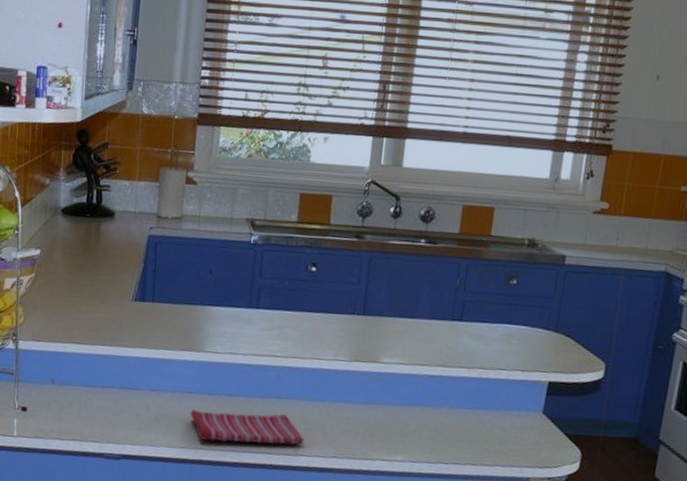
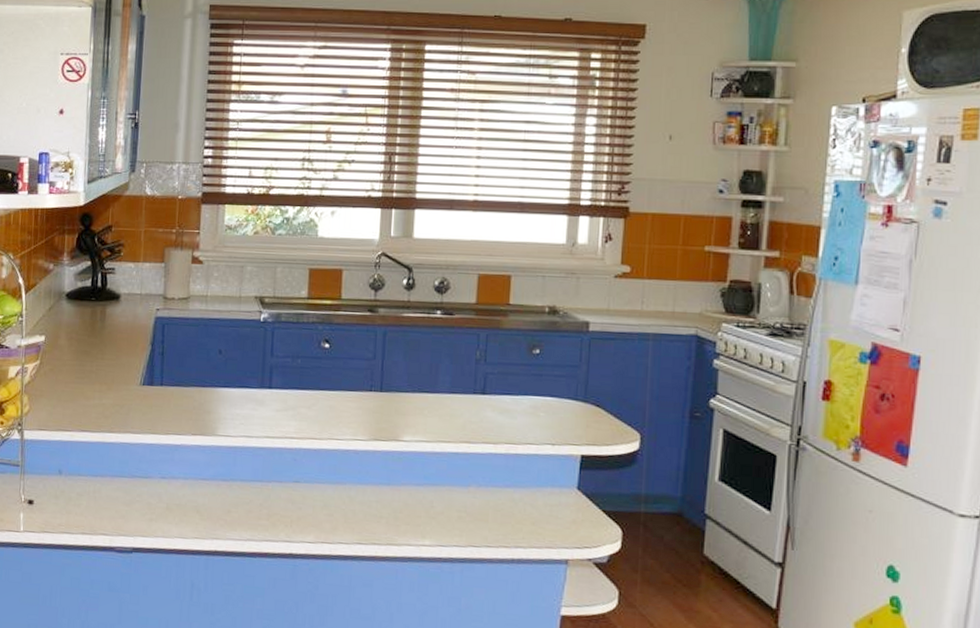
dish towel: present [190,409,304,445] -> none [204,497,325,532]

